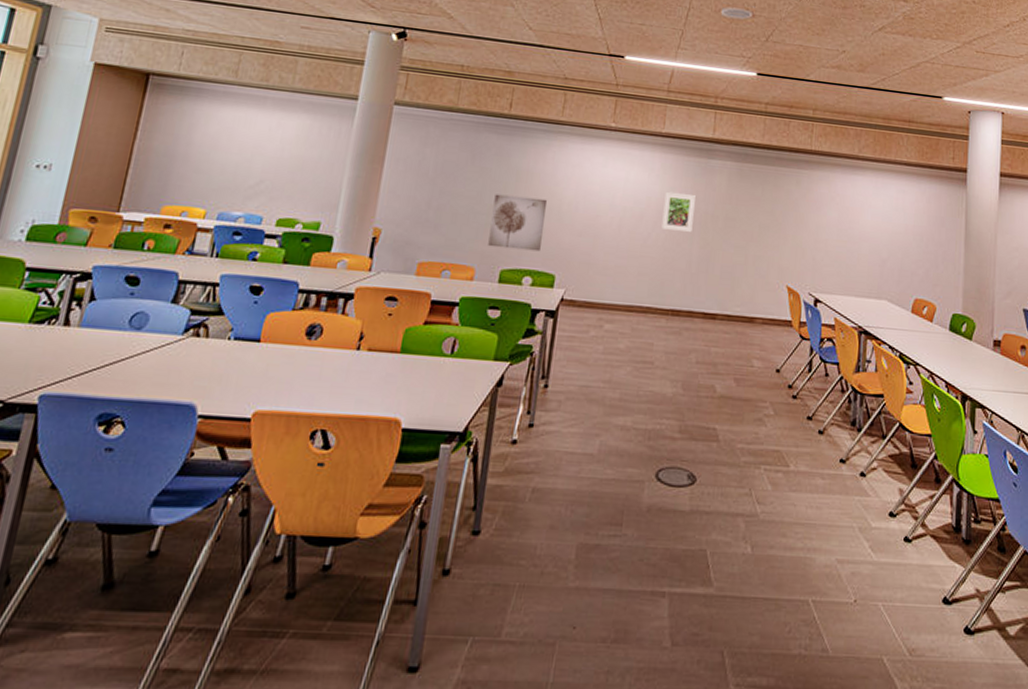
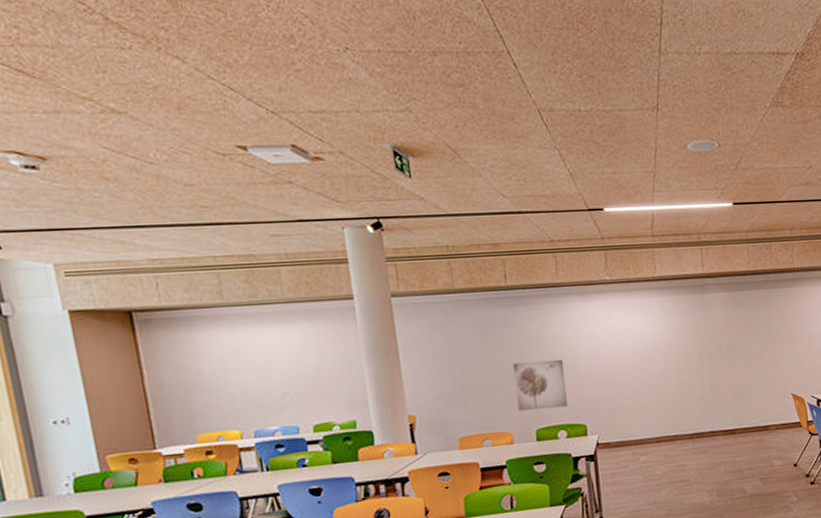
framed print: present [661,191,696,232] -> none [669,328,700,366]

